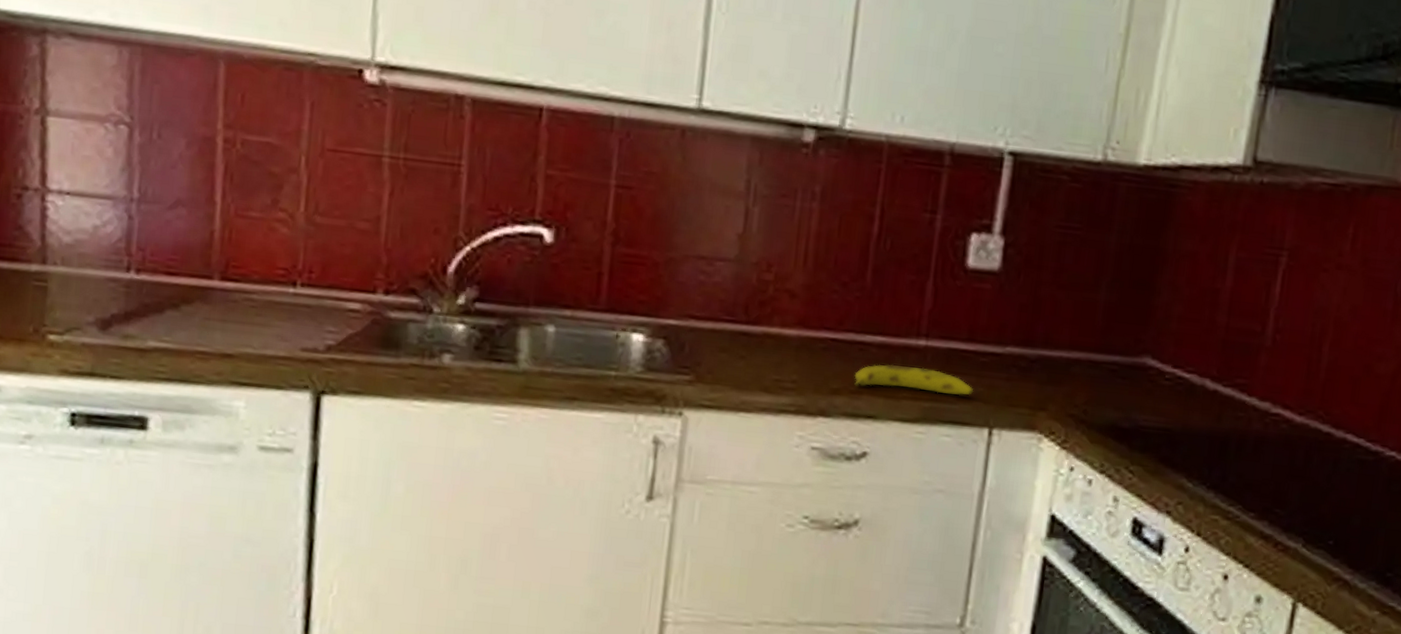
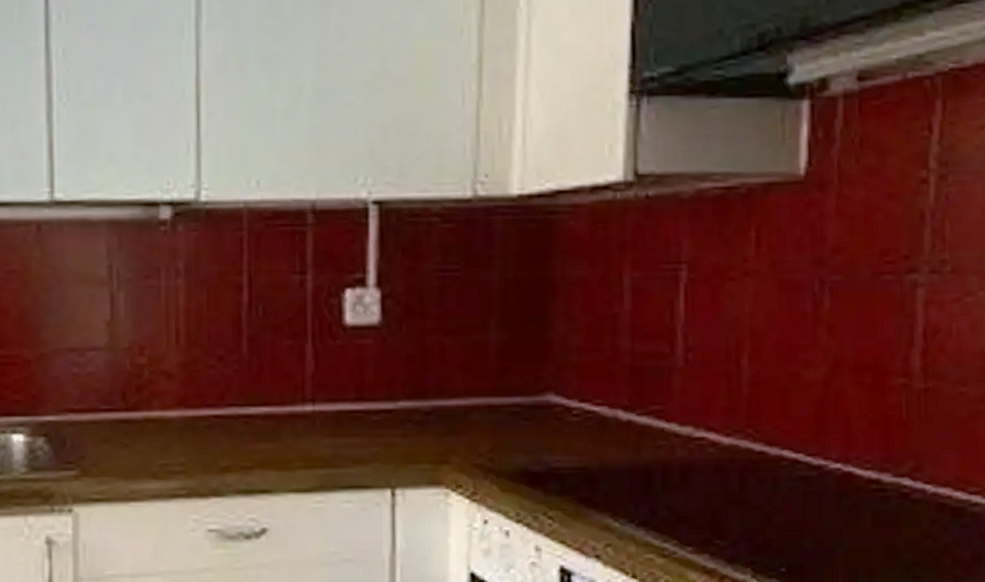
fruit: present [854,364,974,395] -> none [243,434,370,461]

